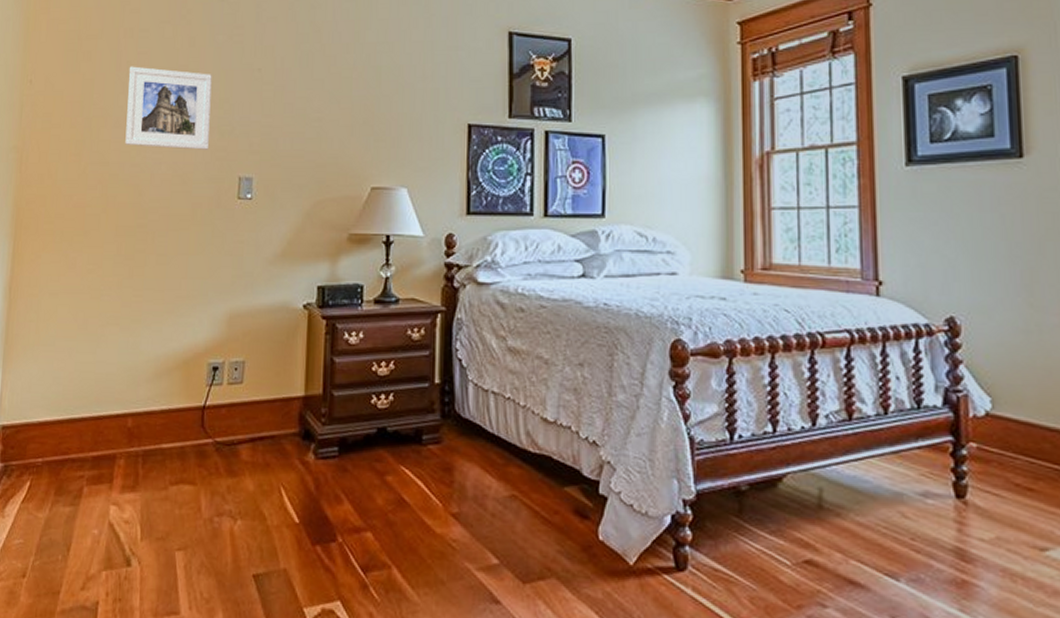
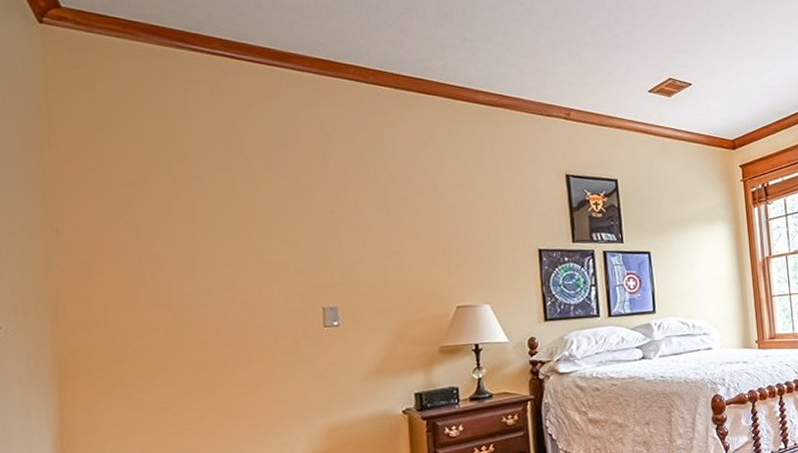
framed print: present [125,66,212,150] -> none [183,211,287,288]

